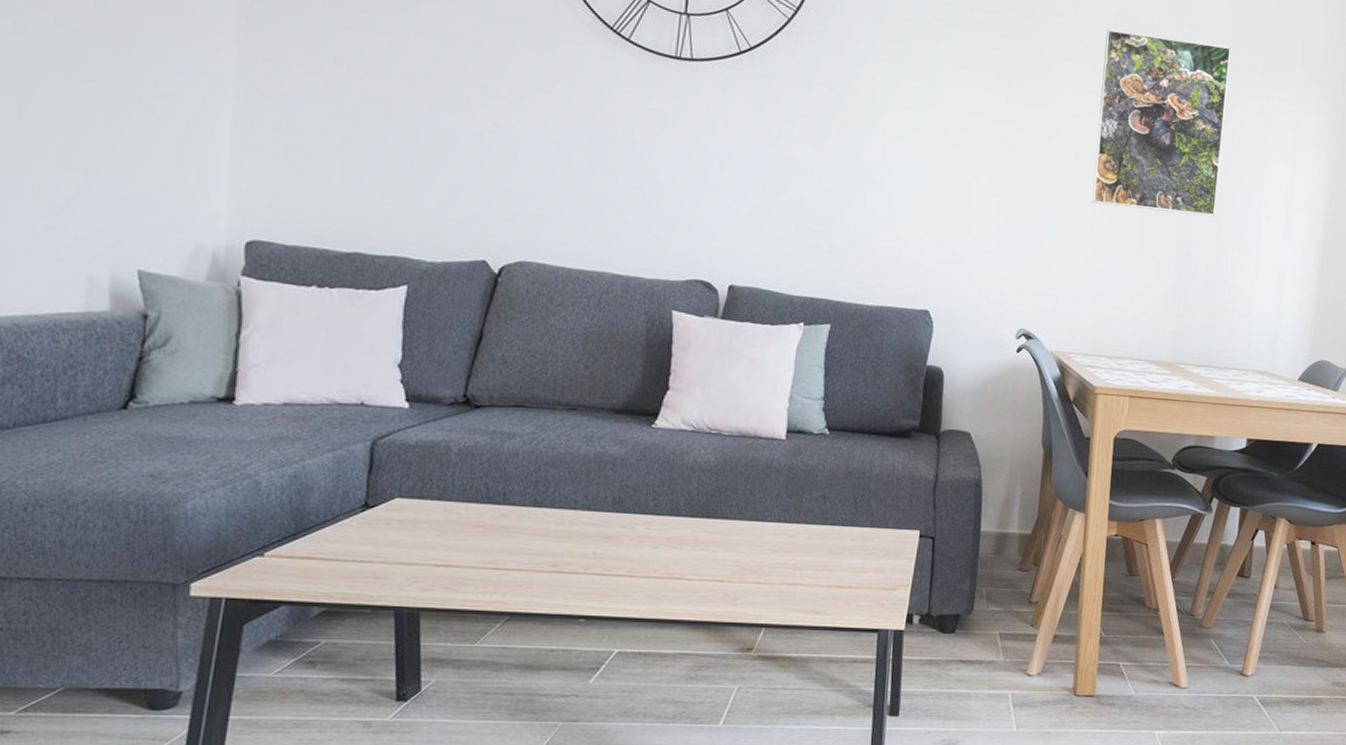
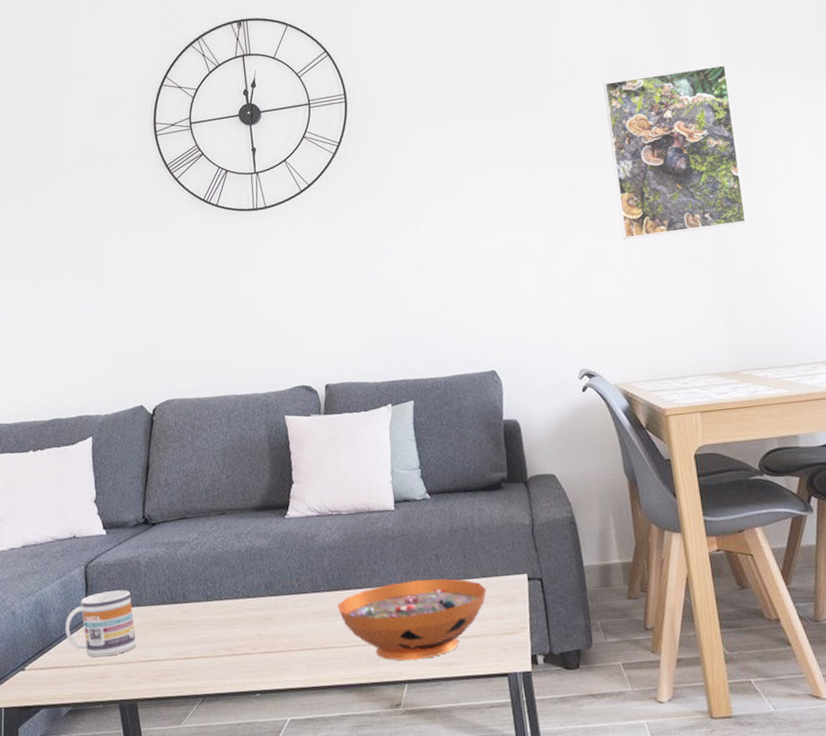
mug: none [331,476,432,554] -> present [65,590,137,658]
decorative bowl: none [697,519,873,604] -> present [337,578,487,661]

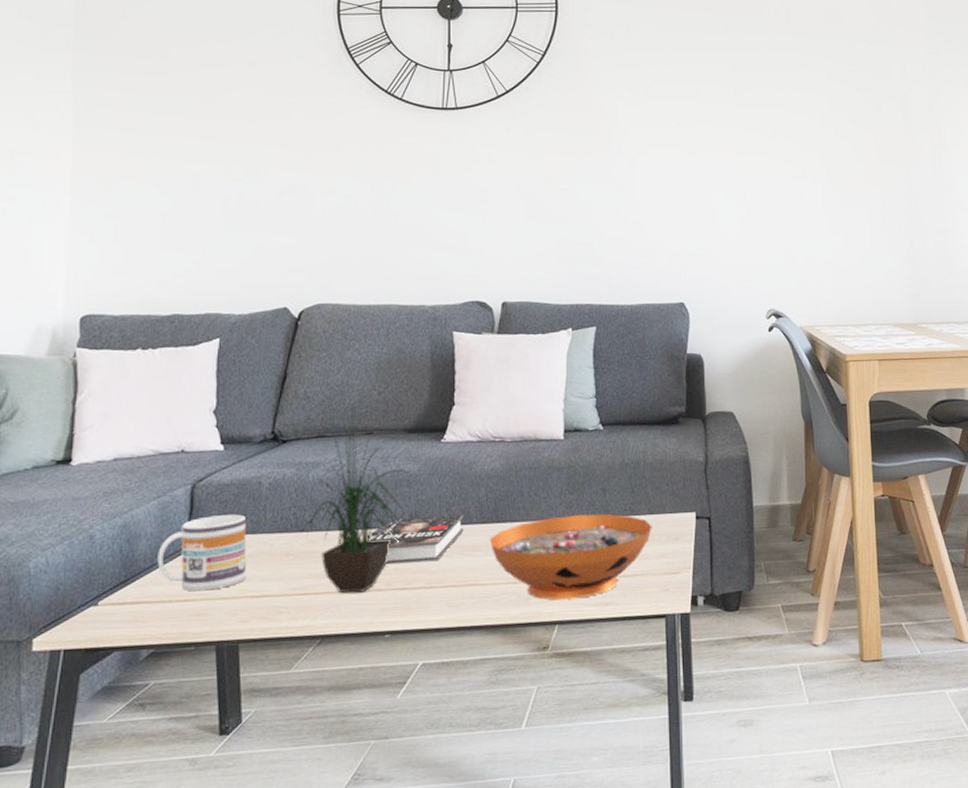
potted plant: none [172,494,262,657] -> present [296,411,410,594]
book: none [231,584,314,631] -> present [366,515,464,565]
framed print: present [603,64,747,240] -> none [817,32,937,187]

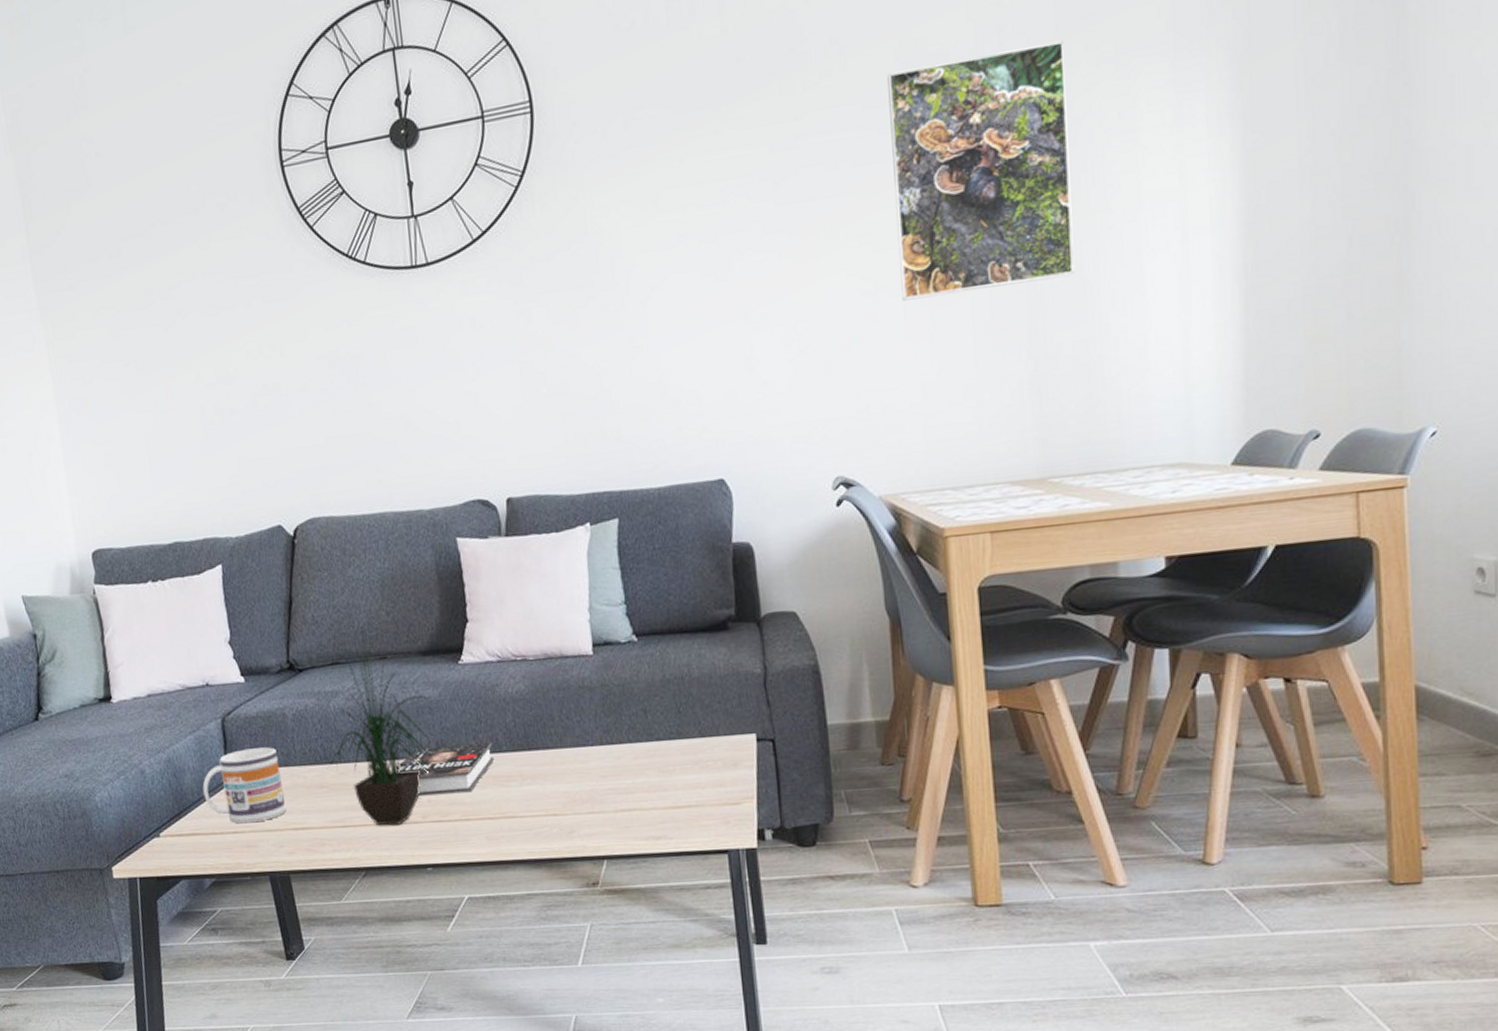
decorative bowl: present [489,513,652,600] -> none [522,737,705,834]
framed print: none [817,32,937,187] -> present [887,40,1075,301]

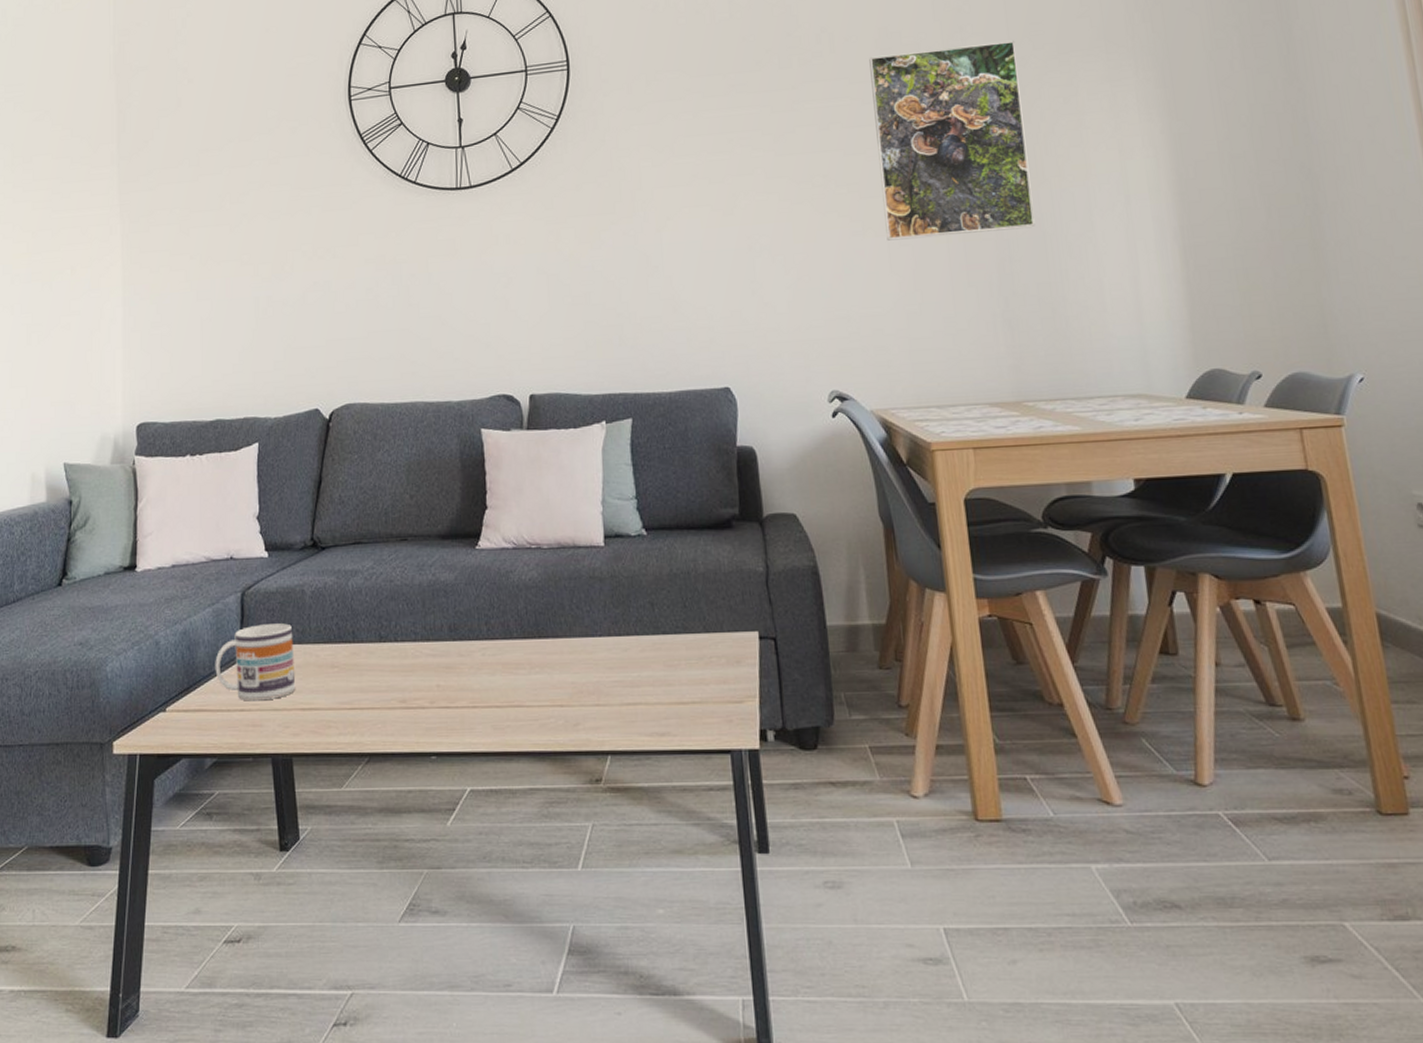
potted plant: present [327,634,432,826] -> none [340,516,446,710]
book: present [395,743,495,796] -> none [407,629,505,681]

